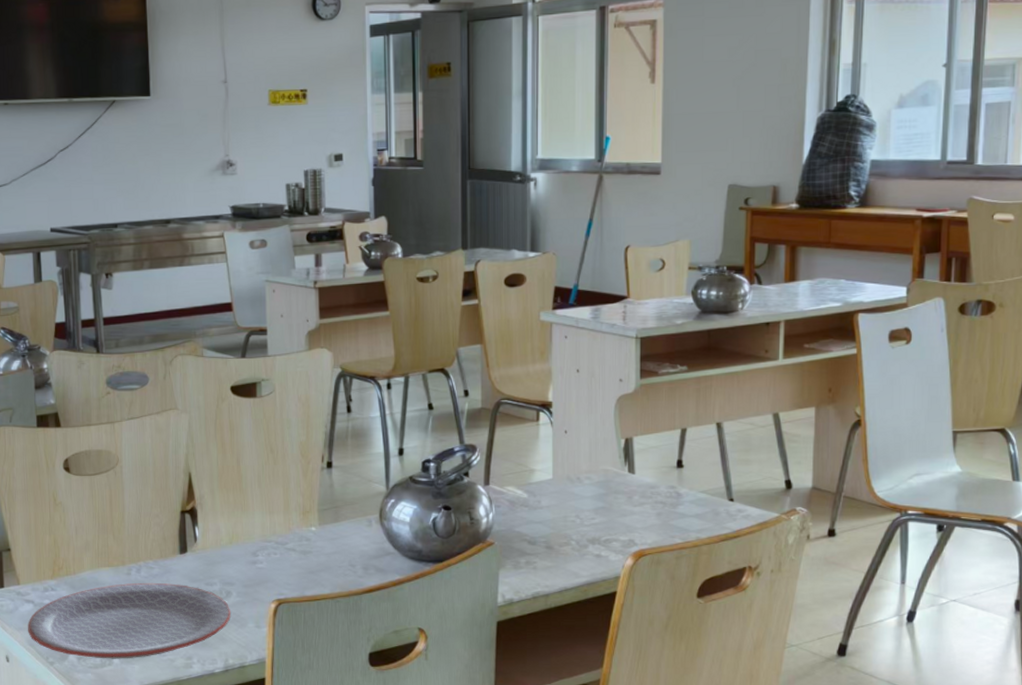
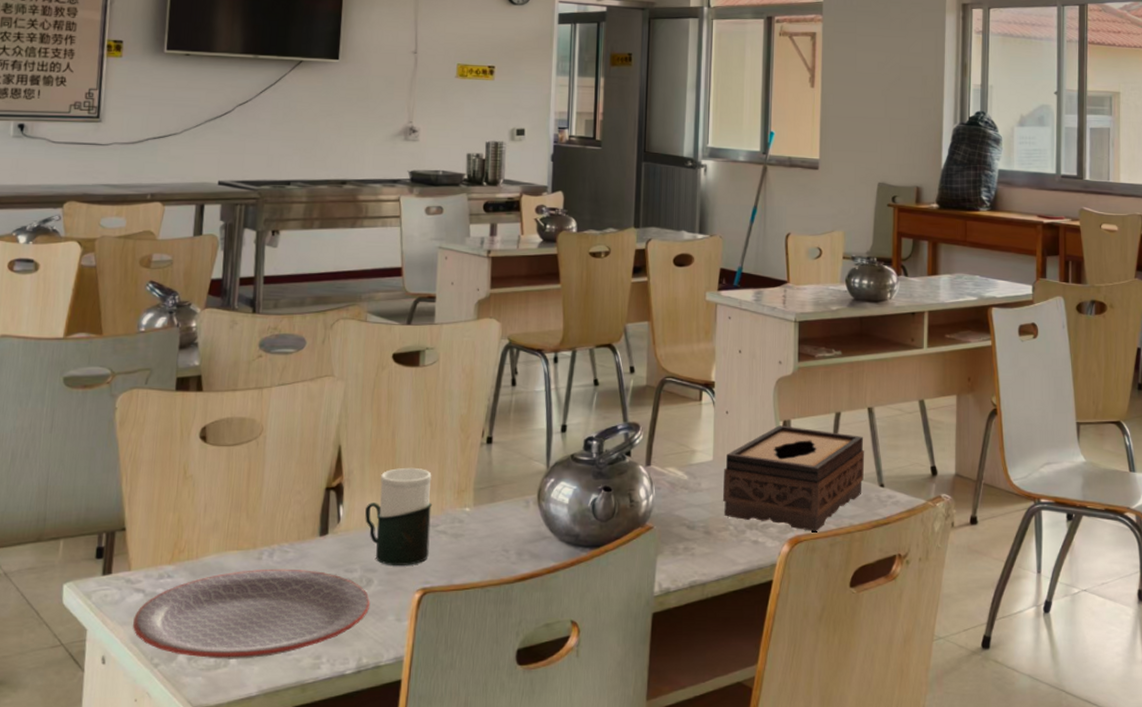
cup: none [219,491,281,579] -> present [365,467,433,565]
tissue box: none [563,443,713,545] -> present [722,425,865,531]

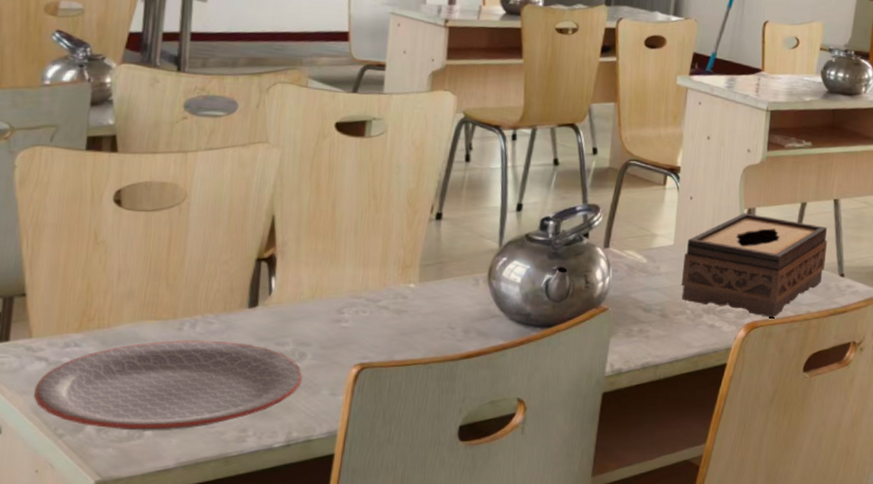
cup: present [365,467,433,565] -> none [299,240,375,340]

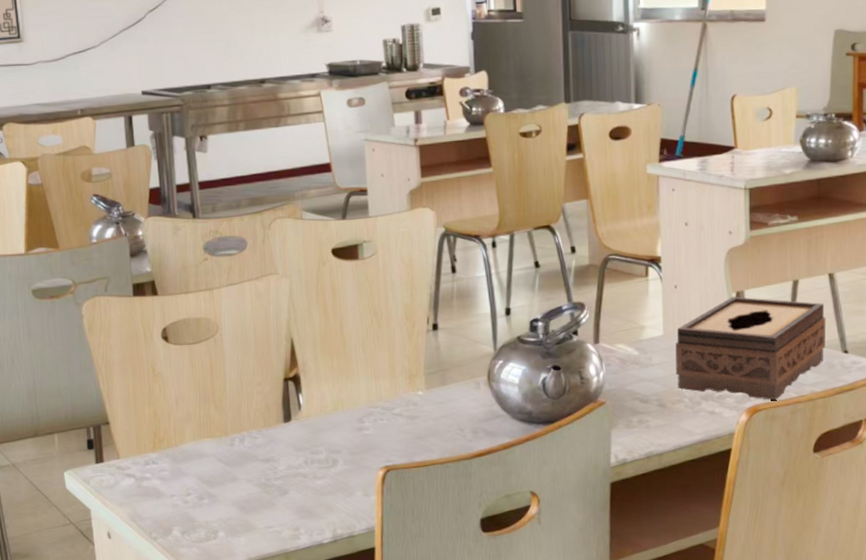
plate: present [34,340,302,431] -> none [129,452,338,533]

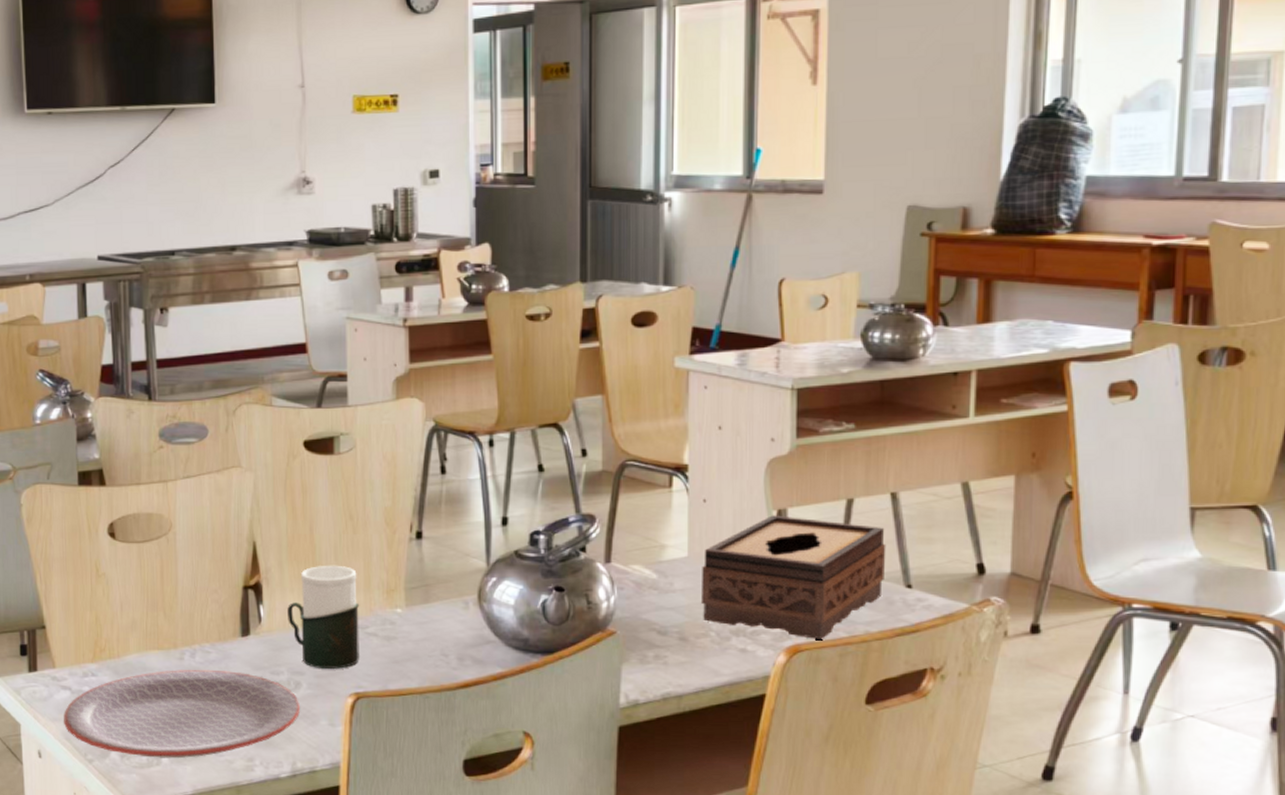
plate: none [129,452,338,533] -> present [64,669,300,759]
cup: none [323,356,388,447] -> present [287,565,360,669]

